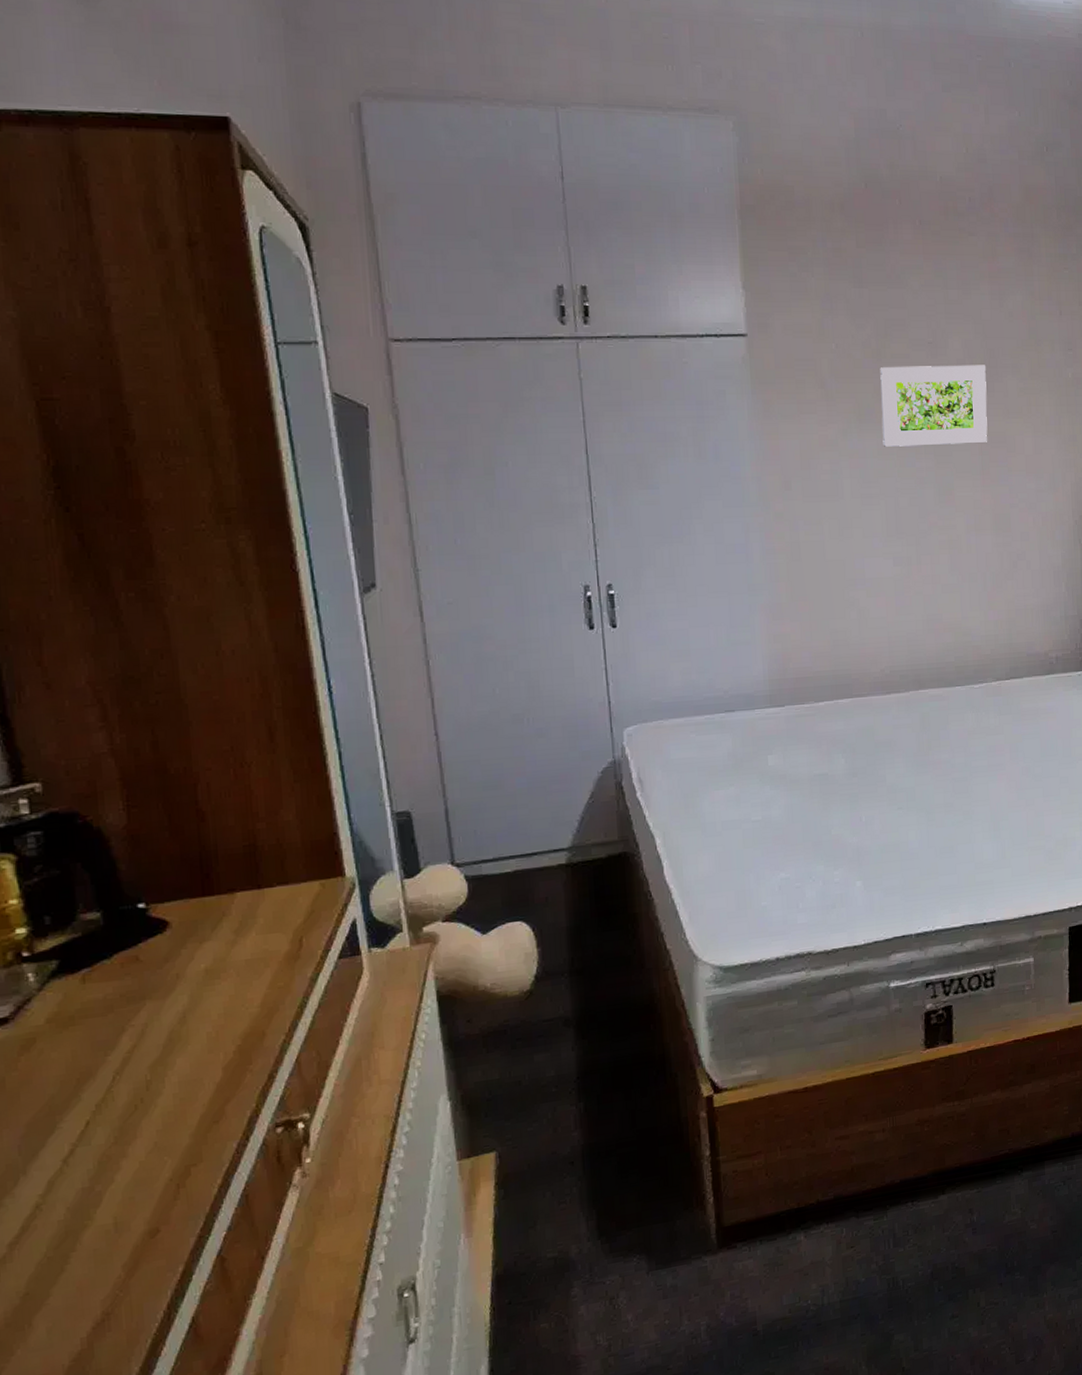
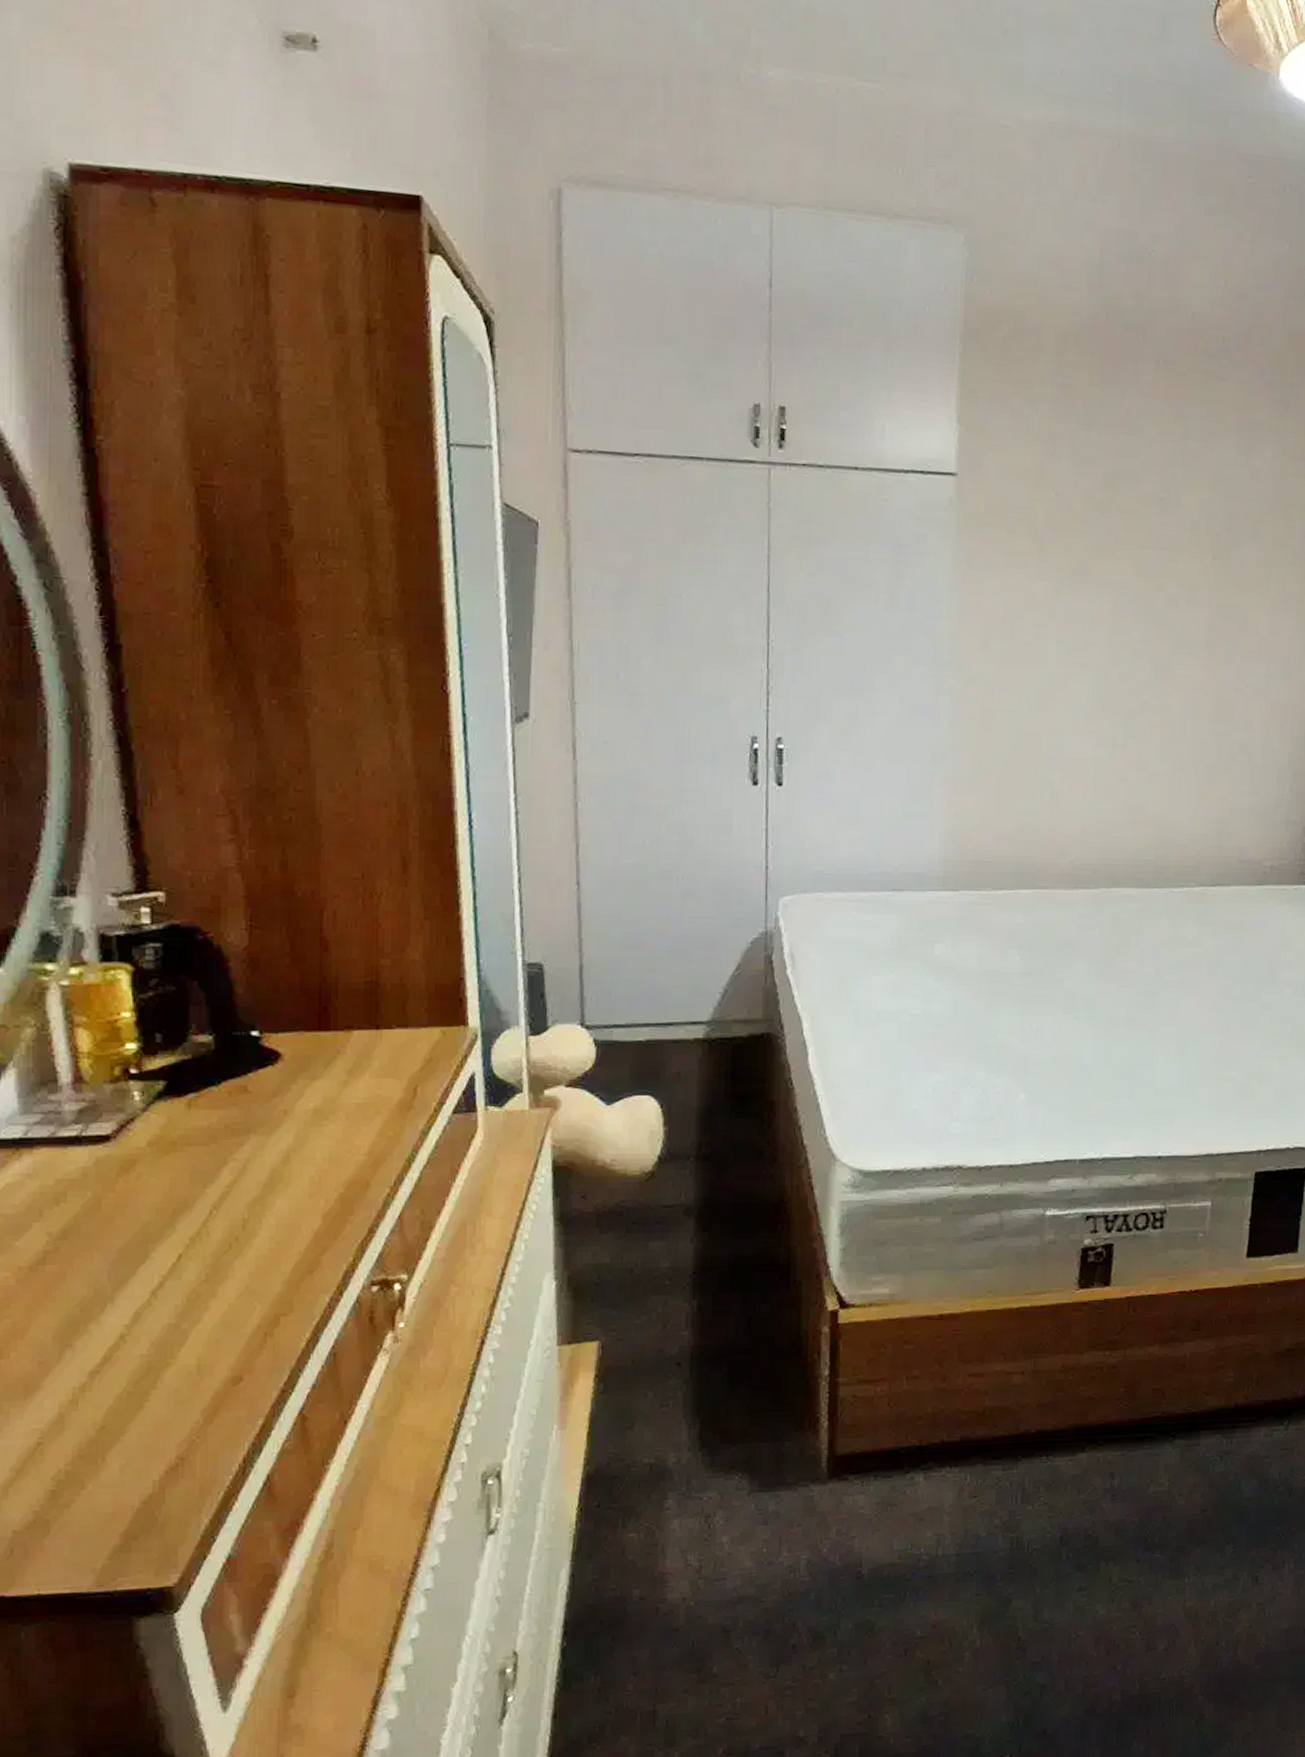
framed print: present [880,365,988,447] -> none [1097,522,1223,617]

